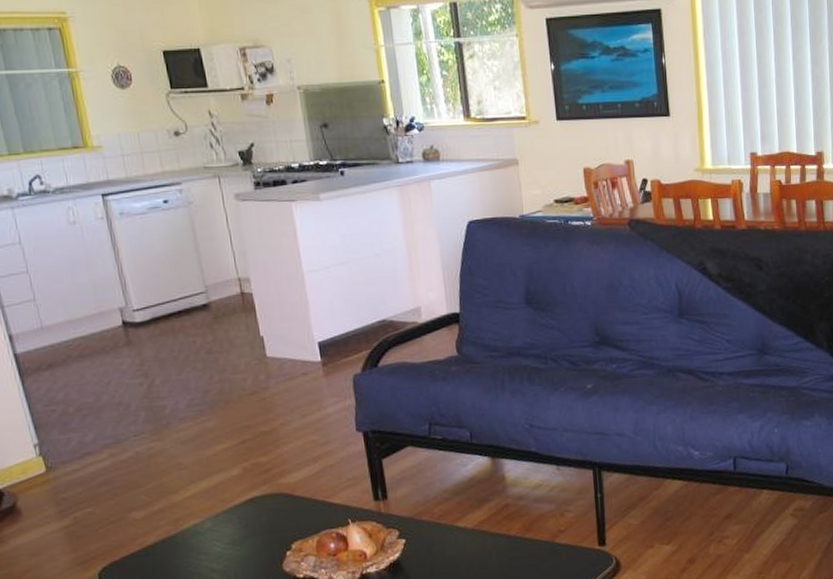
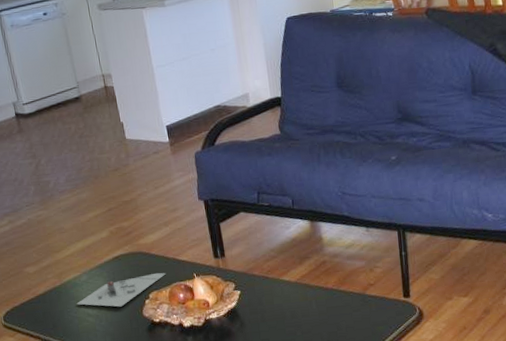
architectural model: none [197,518,314,561] -> present [76,272,167,307]

